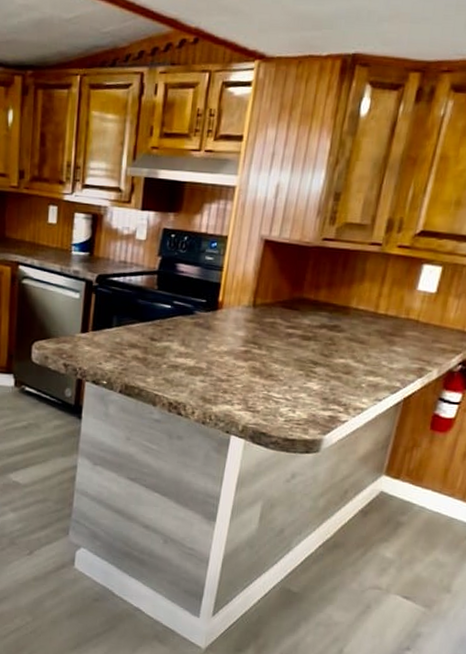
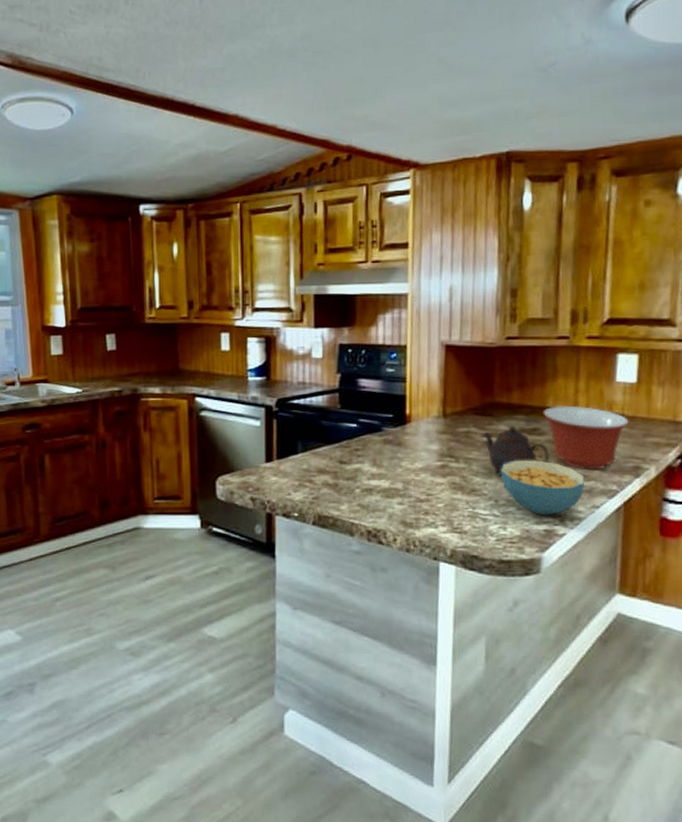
teapot: none [287,320,346,366] -> present [483,425,550,477]
cereal bowl: none [297,352,374,404] -> present [500,460,585,516]
mixing bowl: none [345,307,422,368] -> present [543,405,629,469]

